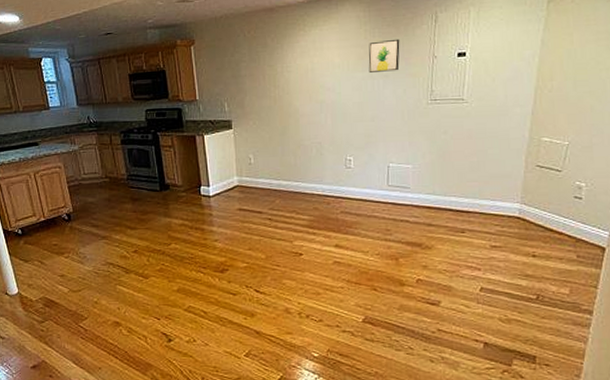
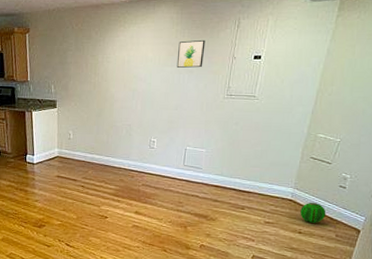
ball: none [531,218,563,243] -> present [300,202,326,223]

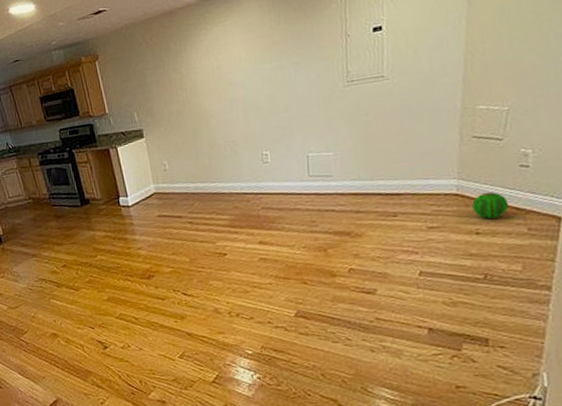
wall art: present [176,39,206,68] -> none [275,22,310,62]

